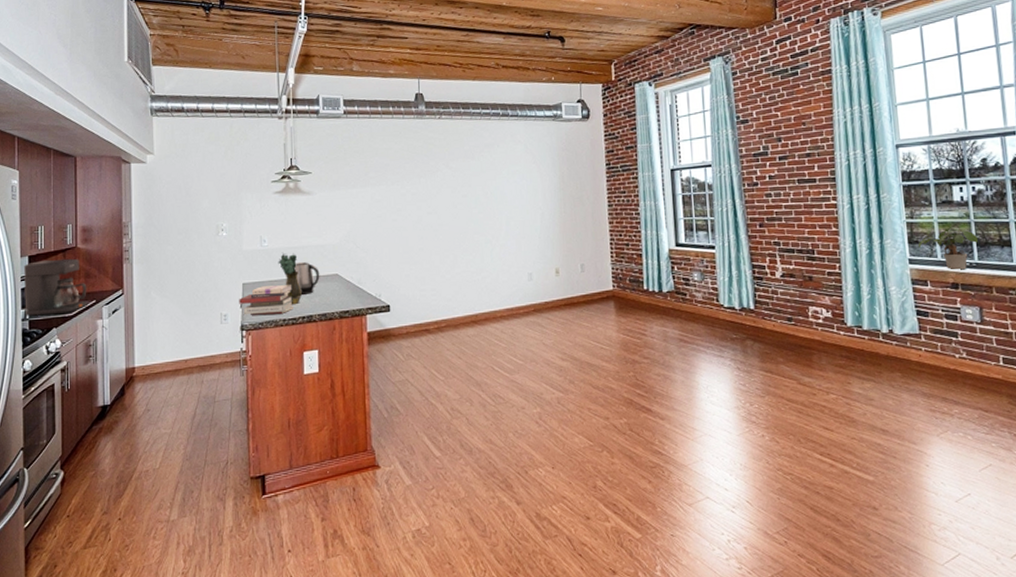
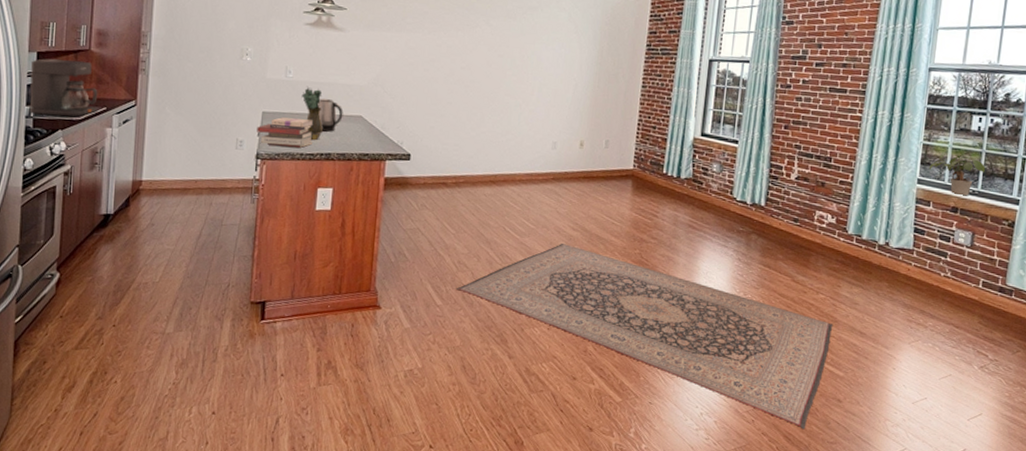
area rug: none [452,376,852,546] -> present [456,244,833,430]

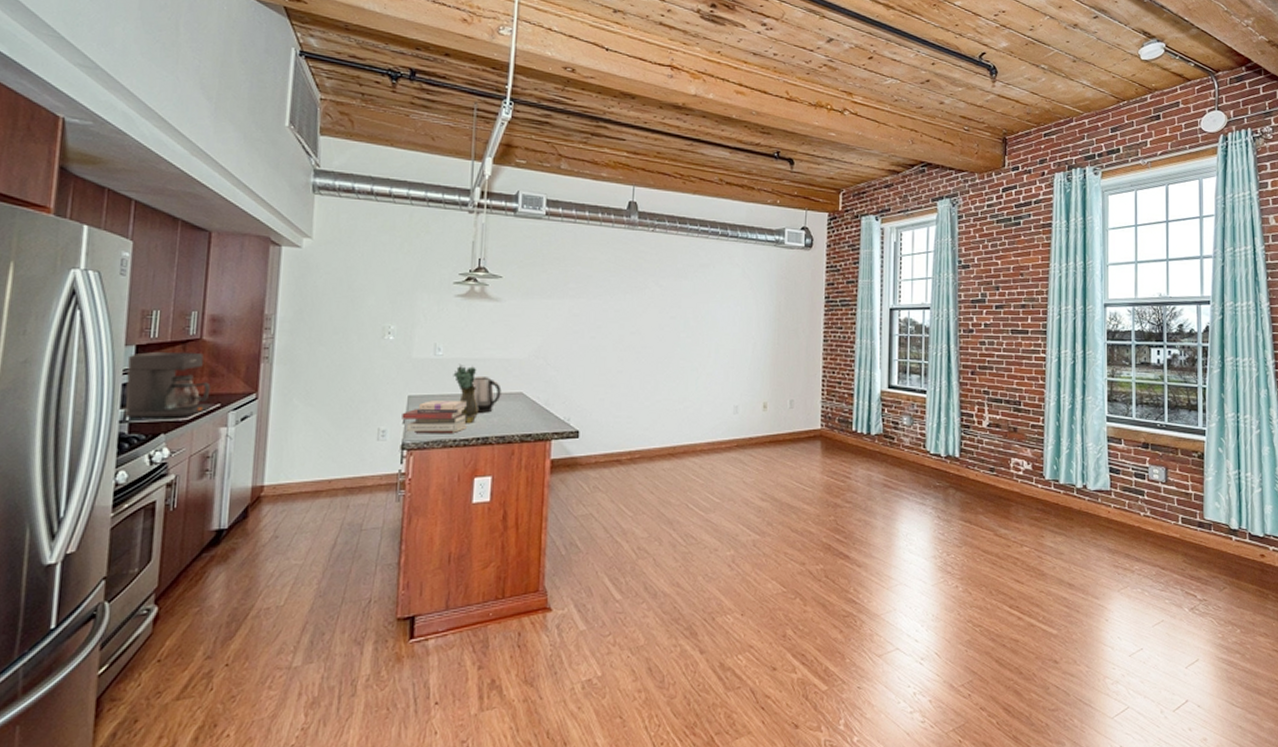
area rug: present [456,244,833,430] -> none [636,517,1041,699]
potted plant: present [929,153,986,196] -> none [1116,388,1170,431]

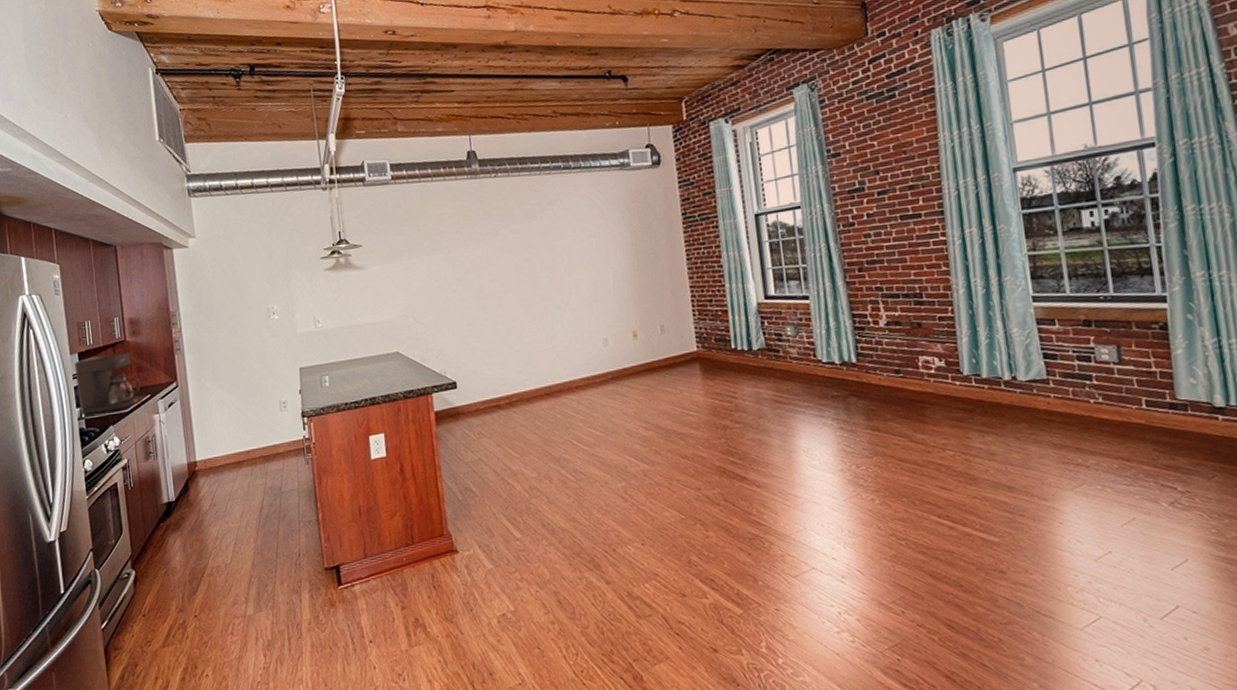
books: present [402,401,467,433] -> none [297,366,355,401]
vase: present [453,363,478,424] -> none [334,332,363,388]
kettle: present [472,375,502,413] -> none [352,340,380,376]

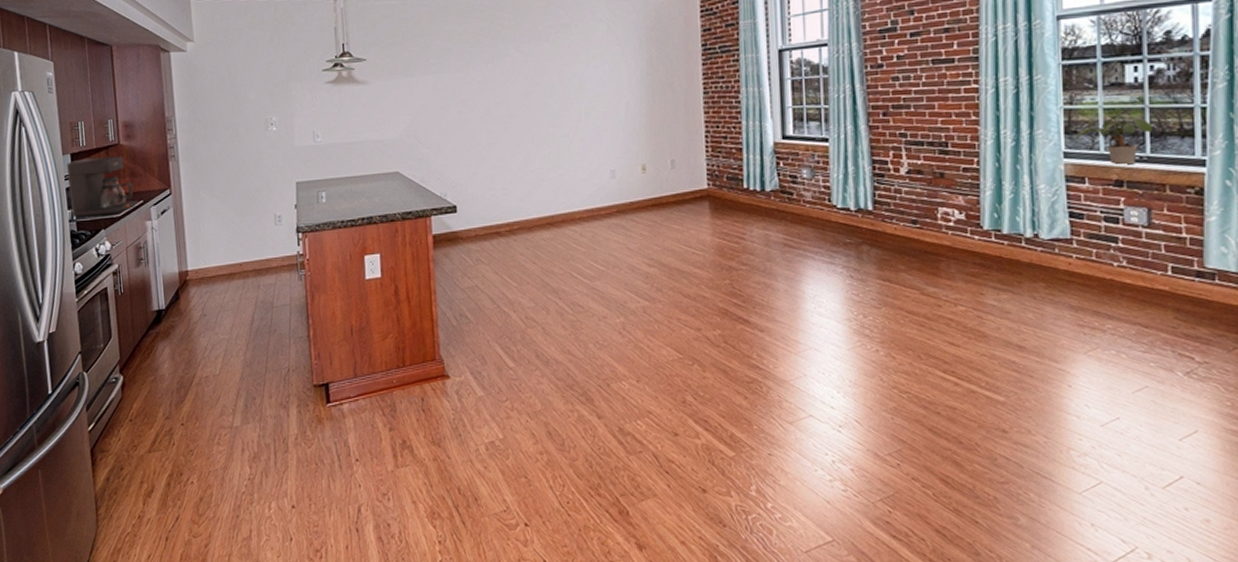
potted plant: none [1042,256,1114,306] -> present [1076,114,1153,165]

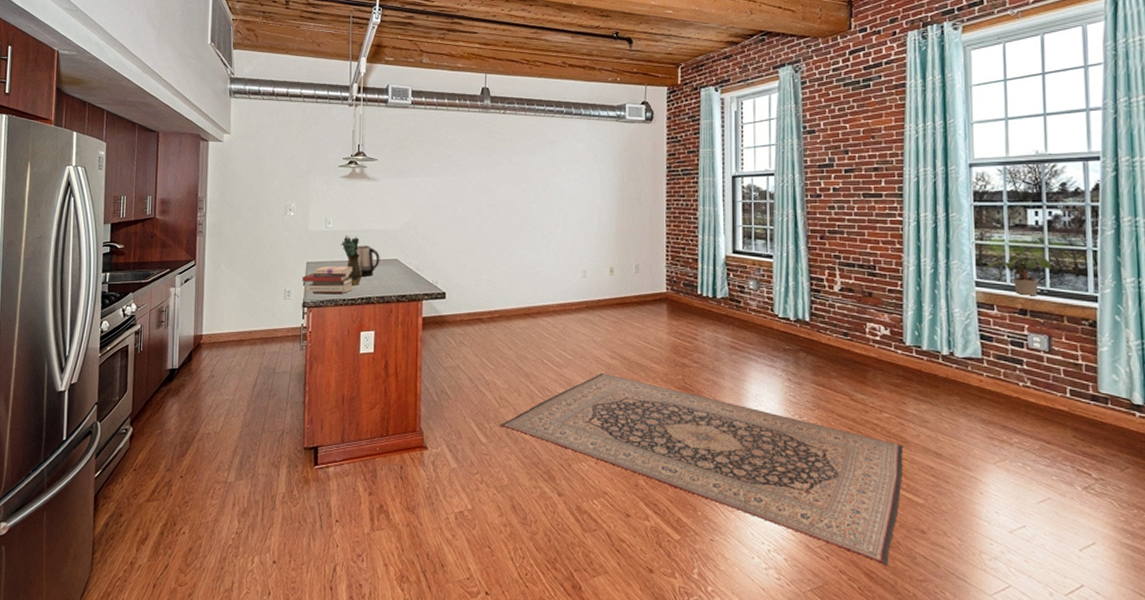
coffee maker: present [67,156,135,217] -> none [105,228,163,280]
books: none [293,184,352,216] -> present [302,266,353,294]
vase: none [333,148,360,206] -> present [341,234,362,286]
kettle: none [351,158,379,194] -> present [356,244,380,277]
area rug: none [527,283,982,470] -> present [499,373,904,566]

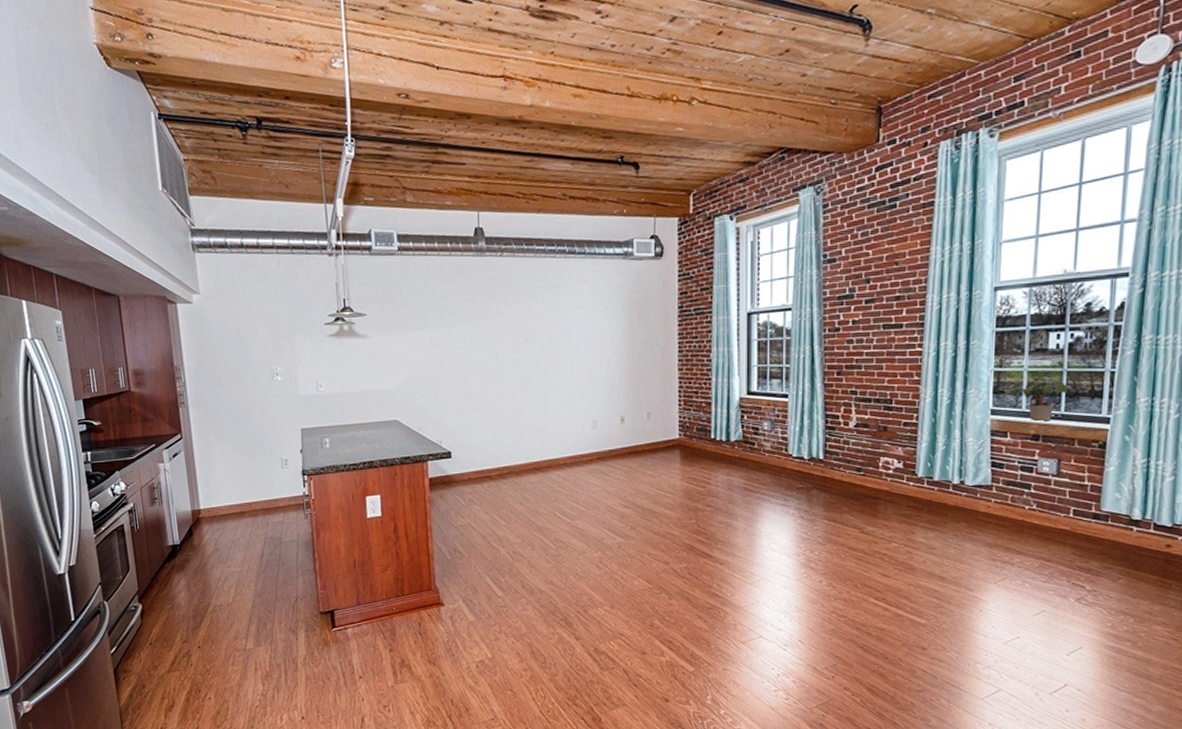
books: present [302,266,353,294] -> none [298,431,354,460]
vase: present [341,234,362,286] -> none [336,397,362,451]
kettle: present [356,244,380,277] -> none [353,407,379,440]
area rug: present [499,373,904,566] -> none [514,522,910,681]

